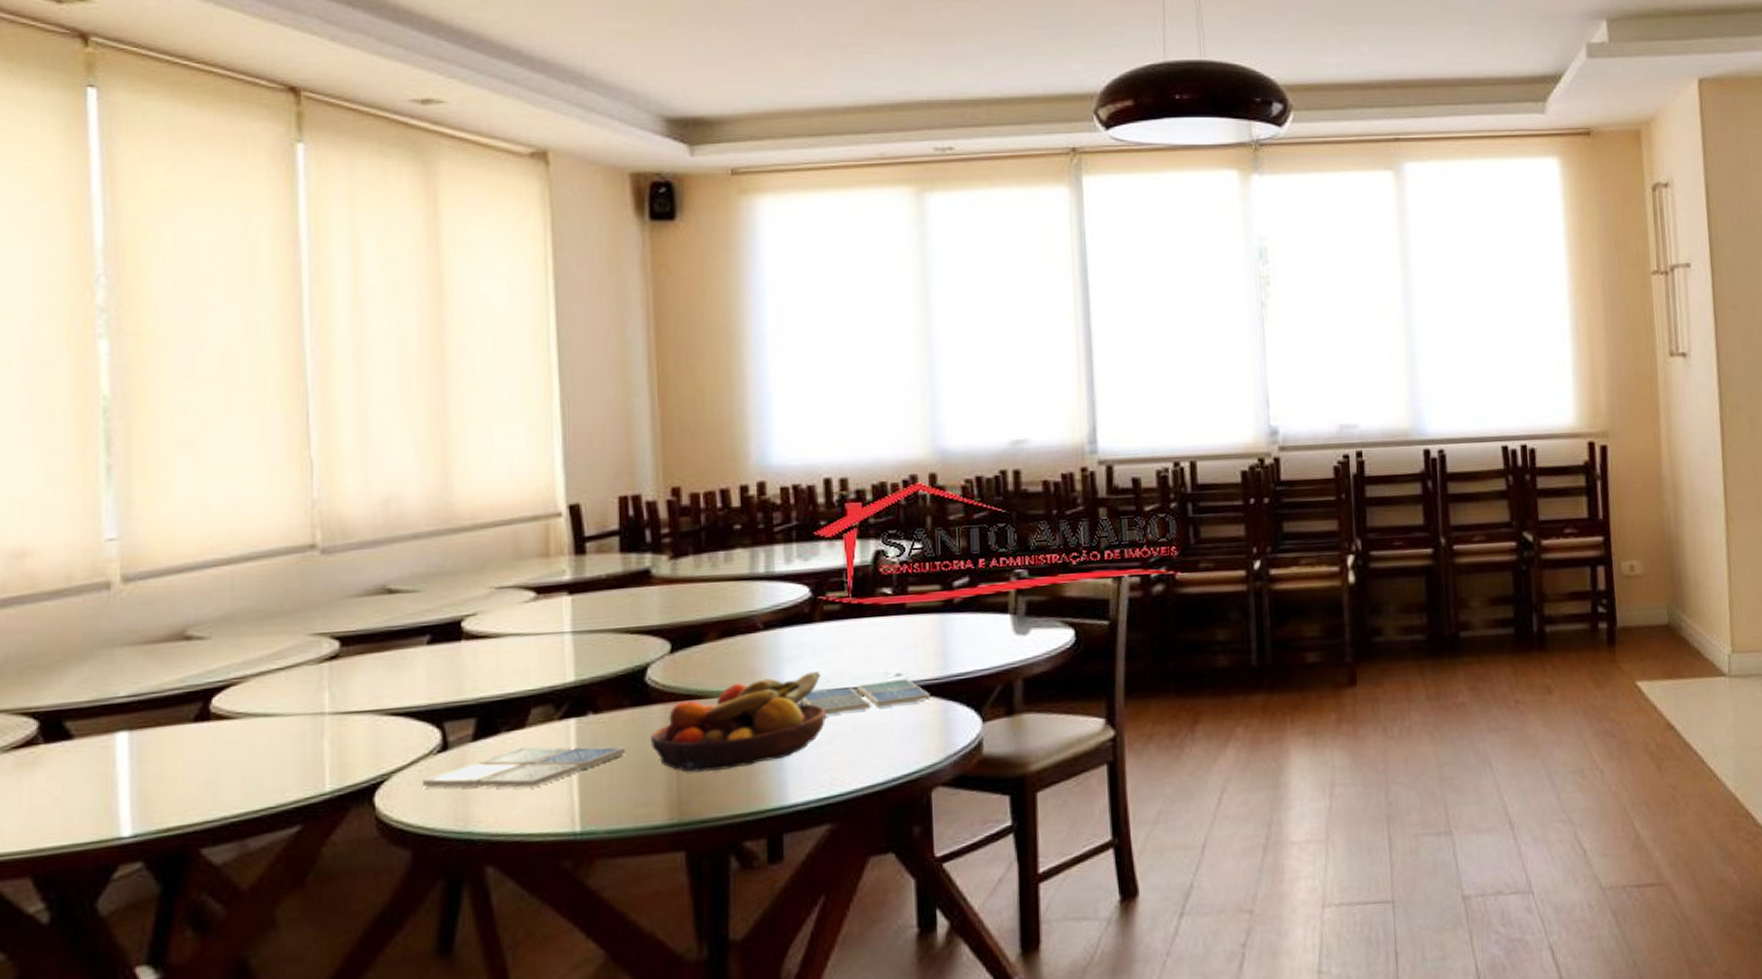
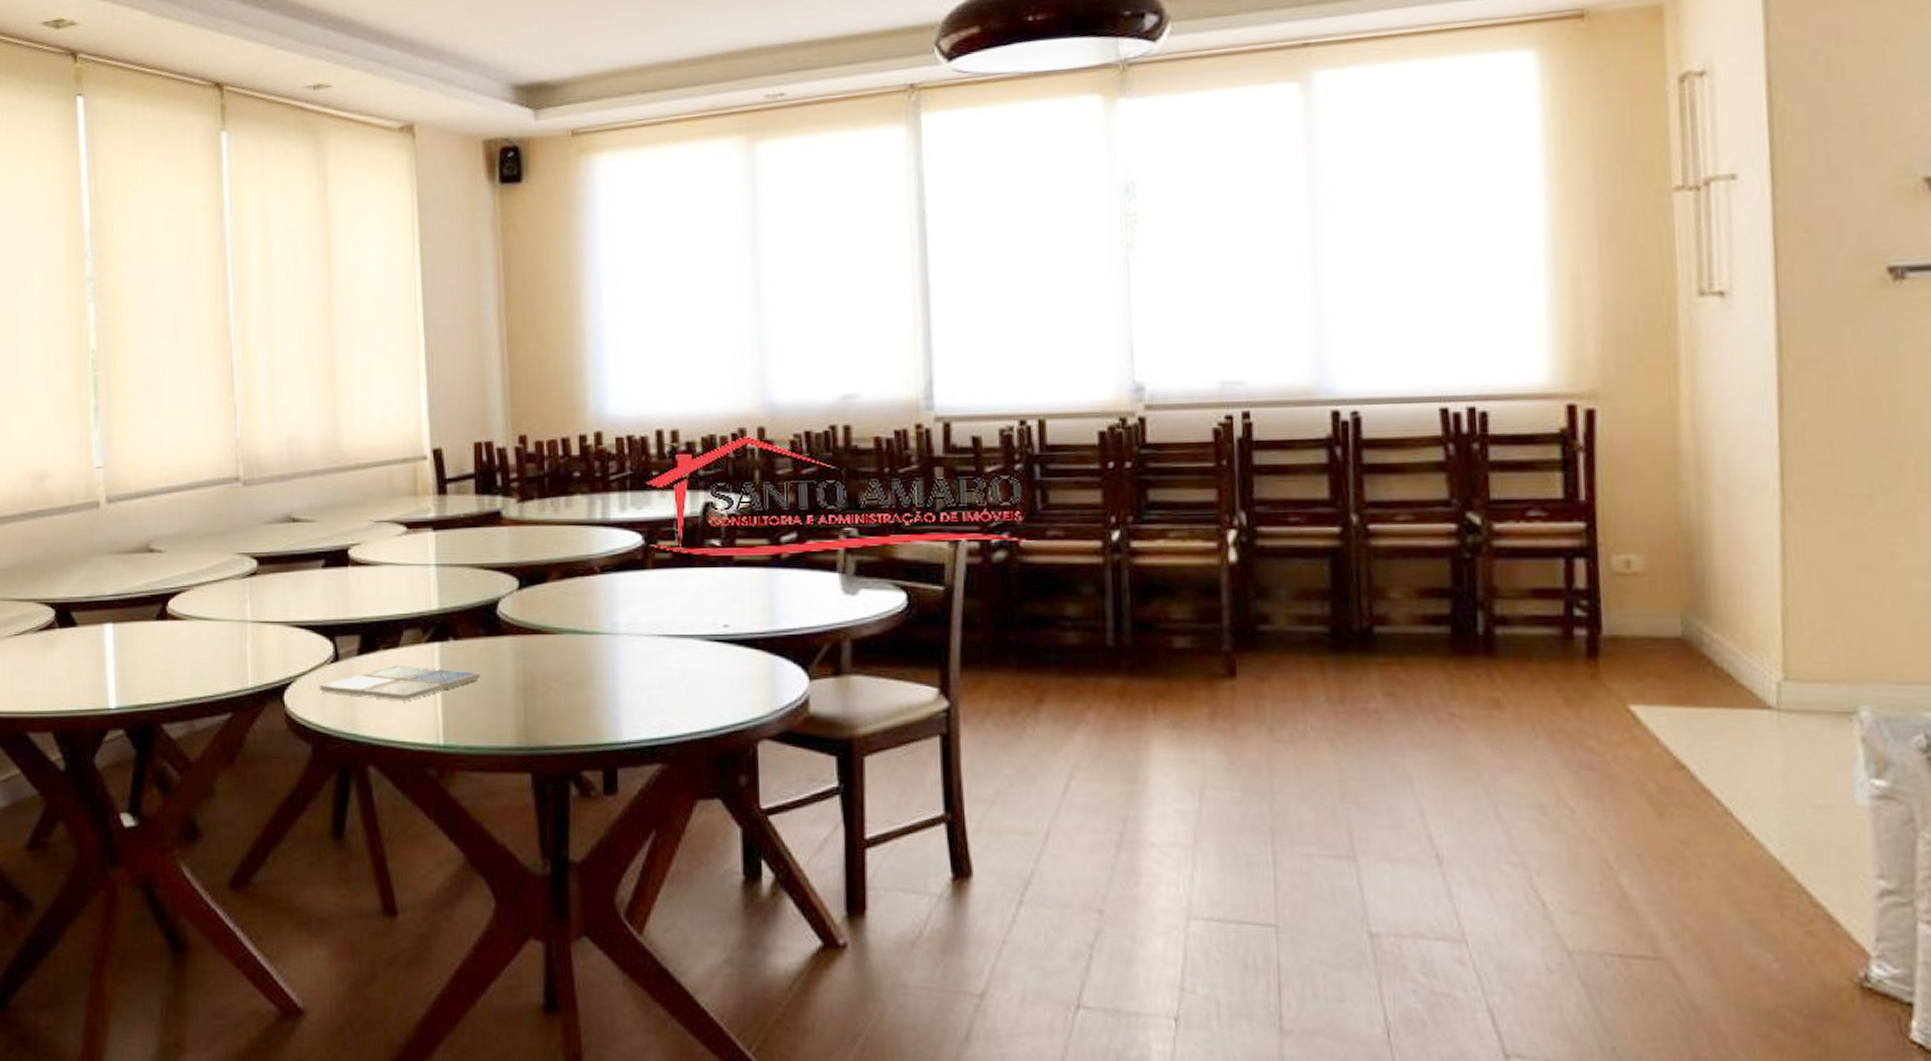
fruit bowl: present [651,671,826,773] -> none [502,617,657,702]
drink coaster: present [801,678,931,715] -> none [634,630,758,660]

